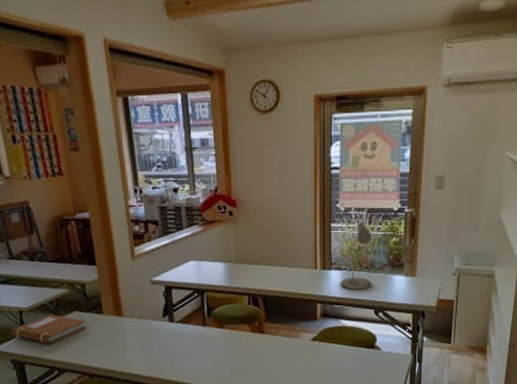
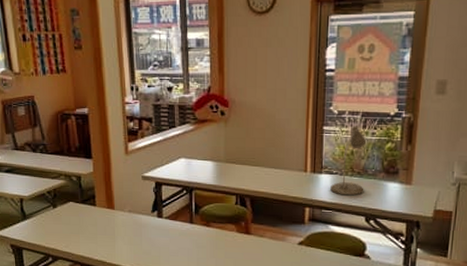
notebook: present [11,314,87,344] -> none [12,203,80,232]

